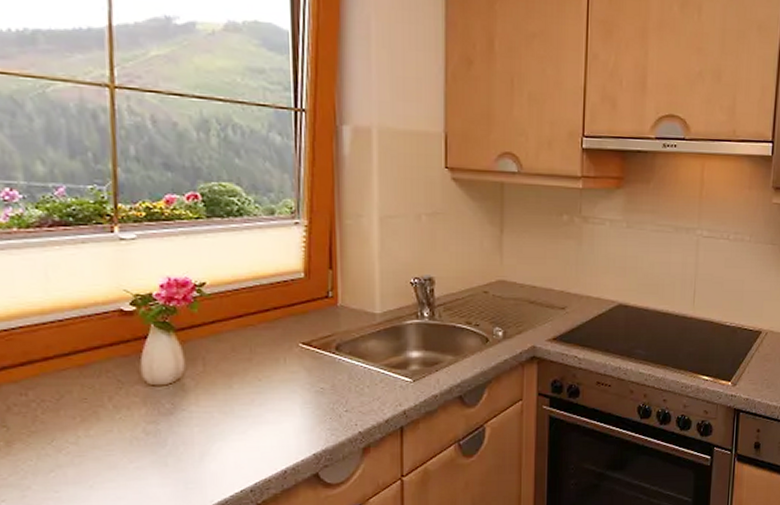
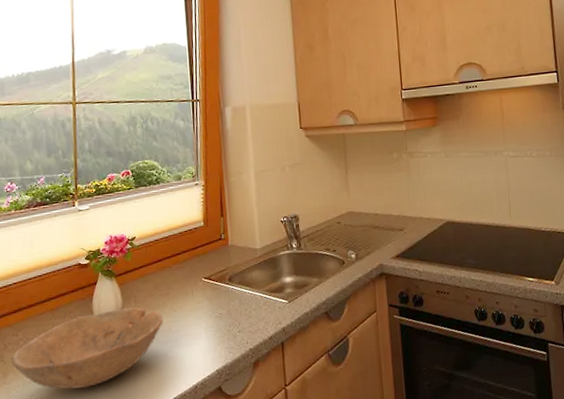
bowl: none [17,372,244,466] -> present [11,307,164,390]

